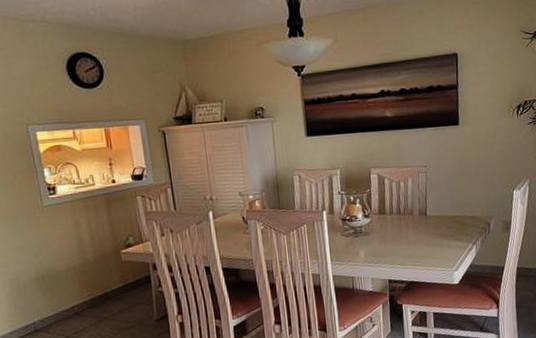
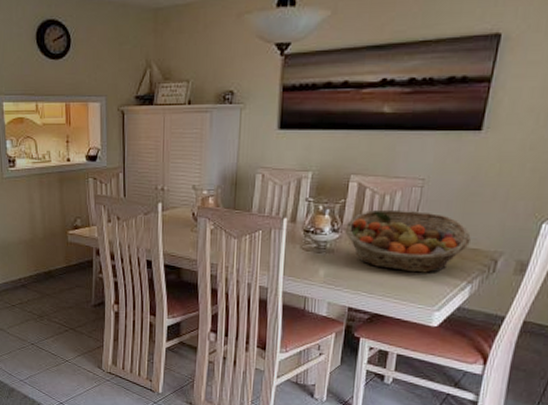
fruit basket: none [374,191,468,243] -> present [345,209,471,273]

